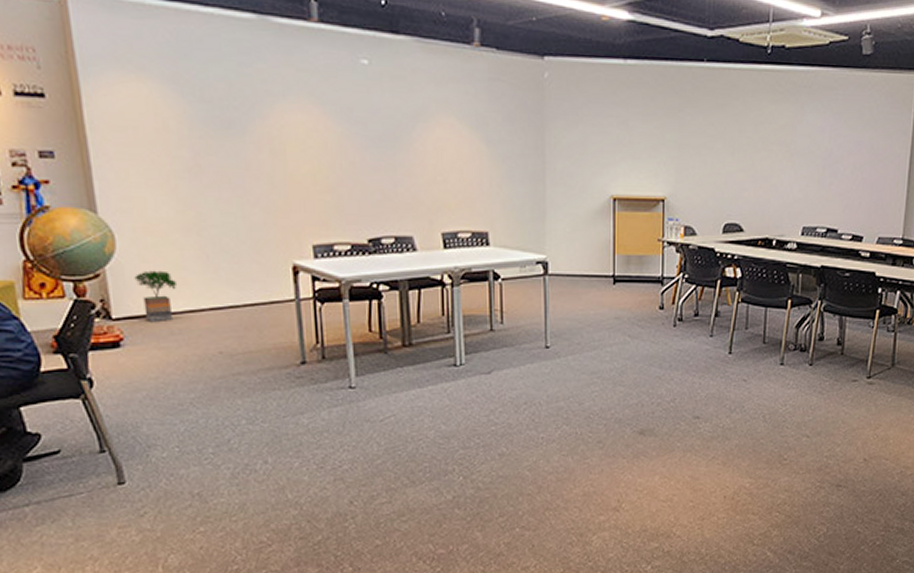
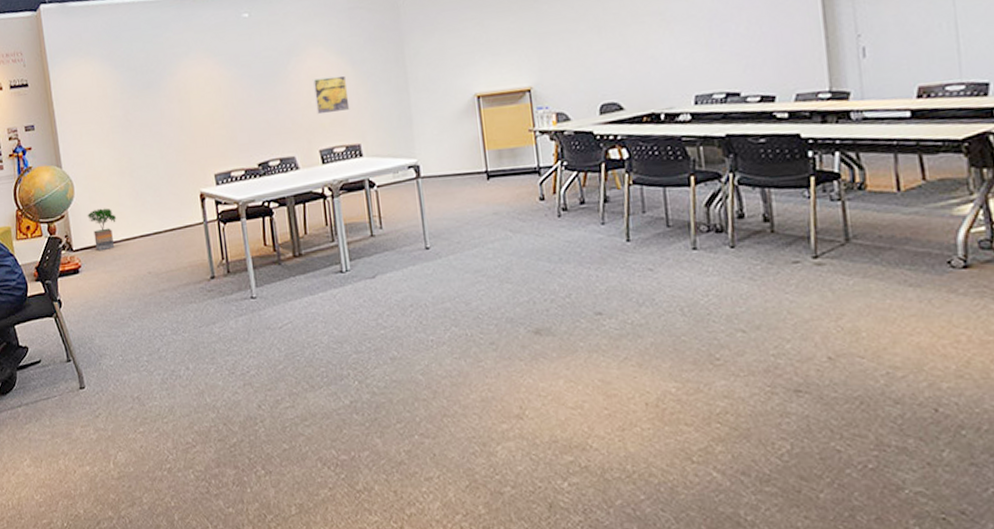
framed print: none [440,152,480,194] -> present [312,75,350,115]

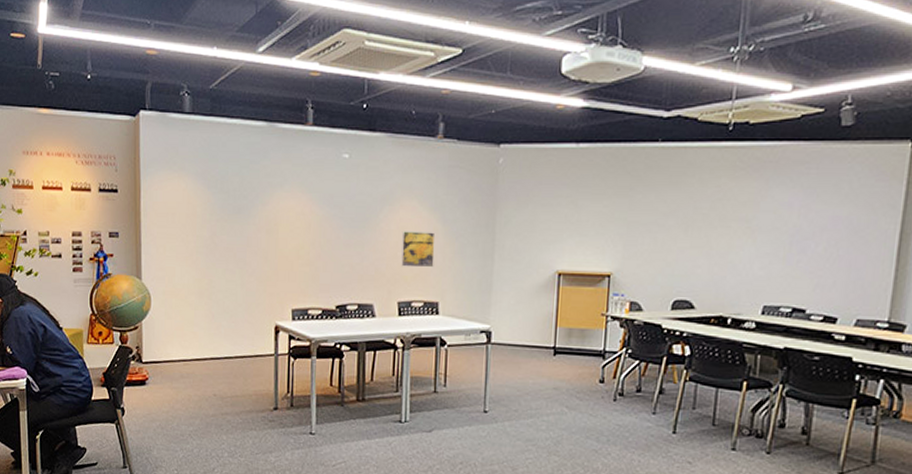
potted tree: present [87,208,117,251] -> none [161,325,190,367]

